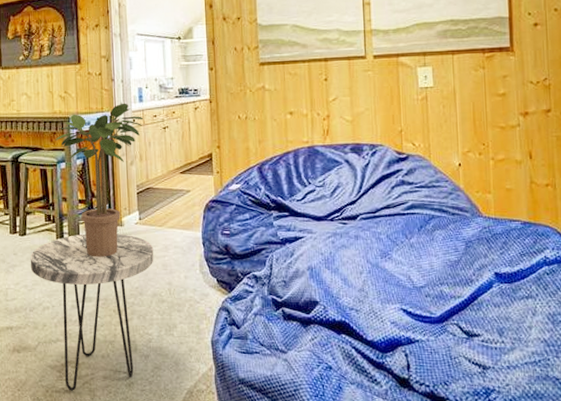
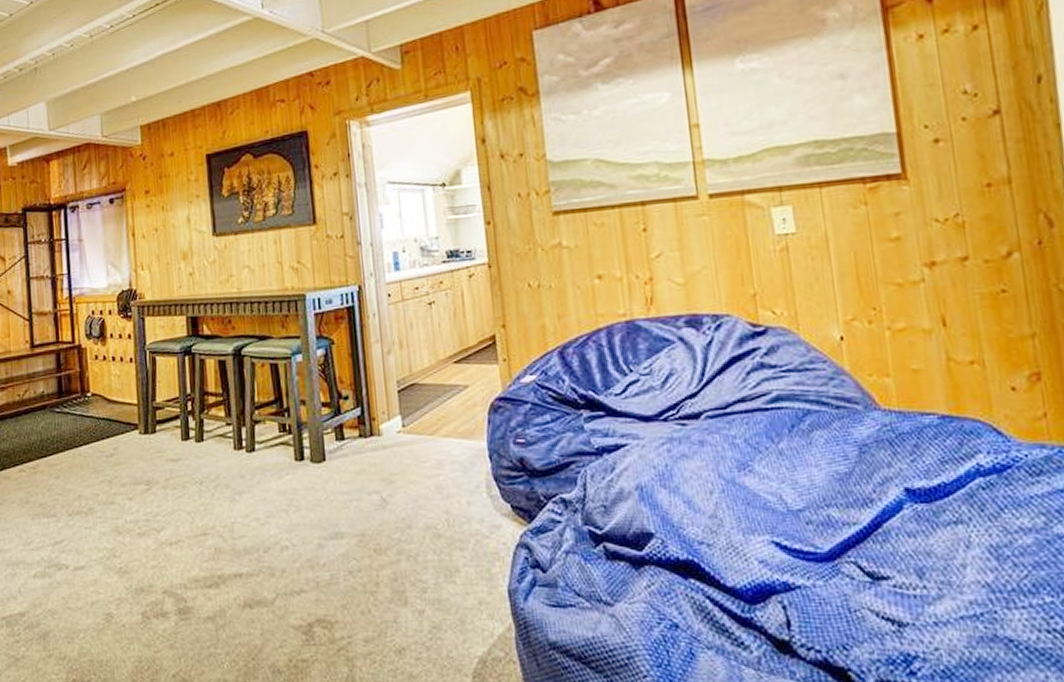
side table: present [30,233,154,391] -> none [261,445,425,660]
potted plant: present [55,103,144,257] -> none [287,272,402,479]

